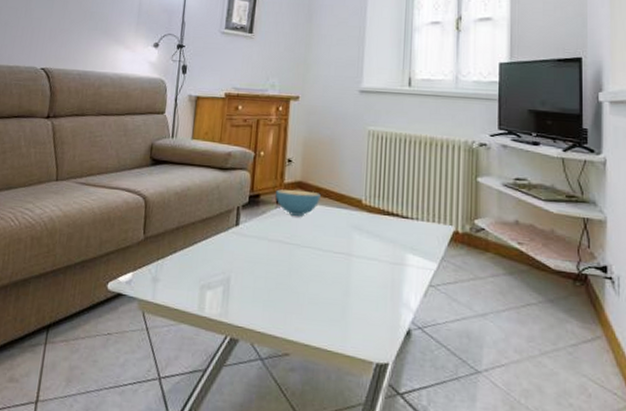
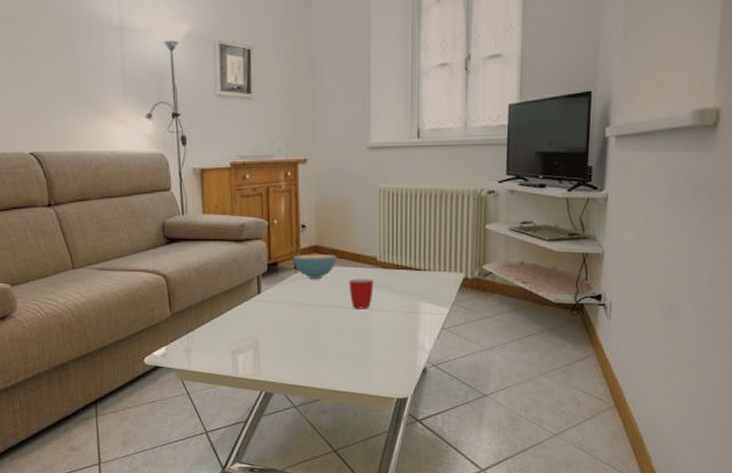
mug: none [331,219,358,255] -> present [349,278,374,309]

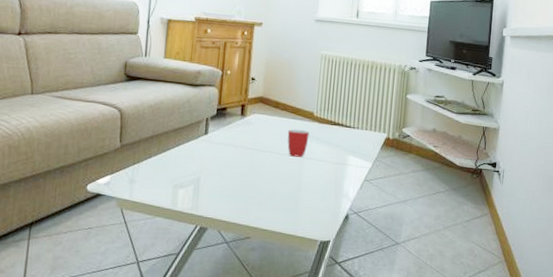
cereal bowl: present [293,255,337,279] -> none [240,103,279,126]

